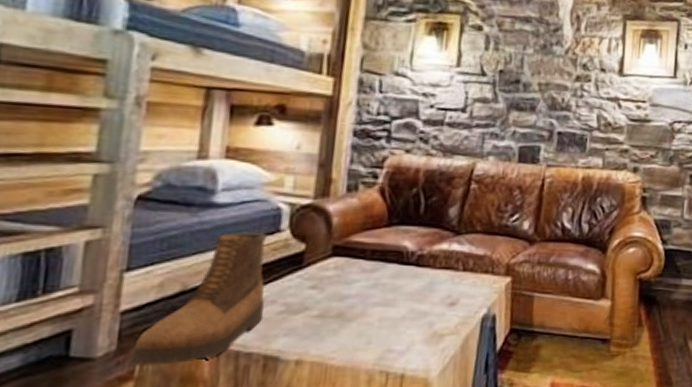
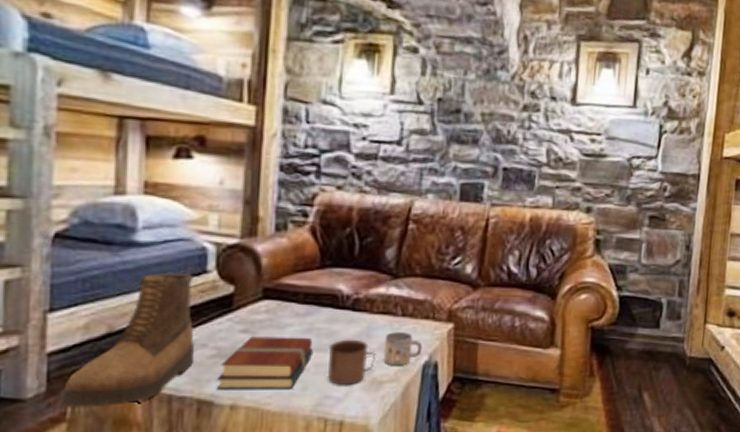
books: none [282,292,379,345] -> present [216,337,314,389]
mug: none [391,293,438,340] -> present [328,339,376,386]
mug: none [444,286,482,319] -> present [383,332,423,366]

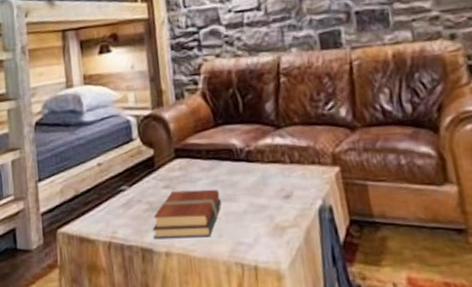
boot: present [57,273,194,408] -> none [51,143,134,257]
mug: present [328,339,376,386] -> none [233,188,275,233]
mug: present [383,332,423,366] -> none [279,178,315,212]

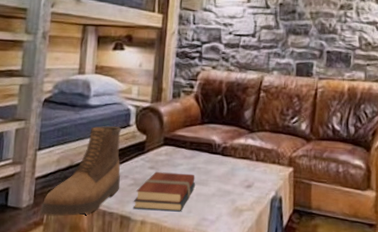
boot: none [51,143,134,257] -> present [39,126,122,217]

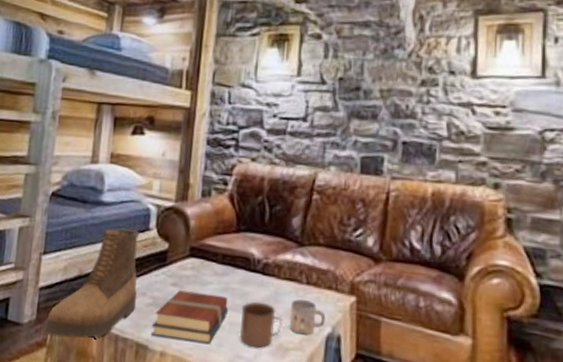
mug: none [205,176,238,212] -> present [240,301,283,349]
mug: none [243,172,271,199] -> present [289,299,326,335]

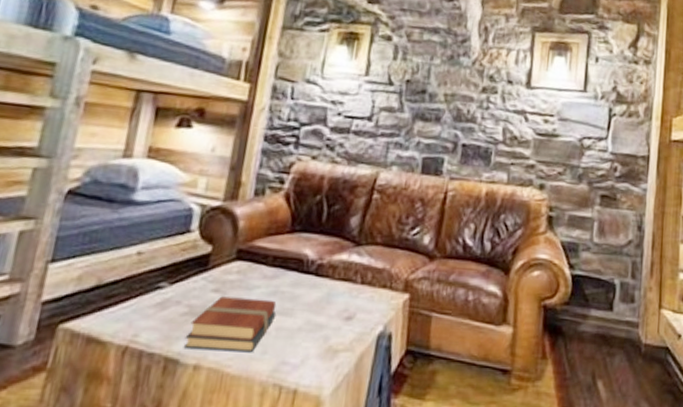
boot: present [42,228,140,339] -> none [41,230,179,359]
mug: present [240,301,283,349] -> none [287,304,334,353]
mug: present [289,299,326,335] -> none [340,299,379,335]

